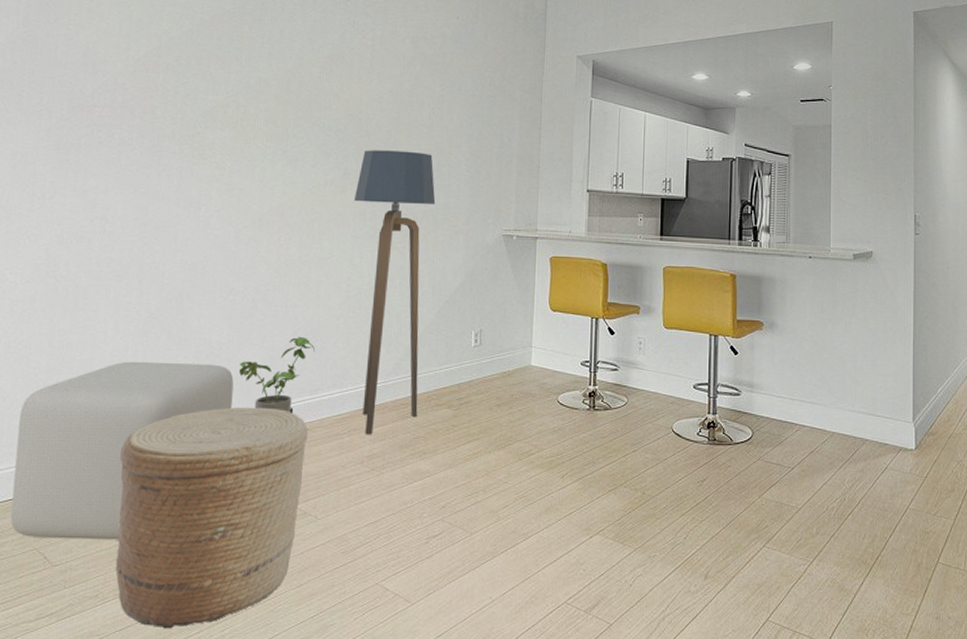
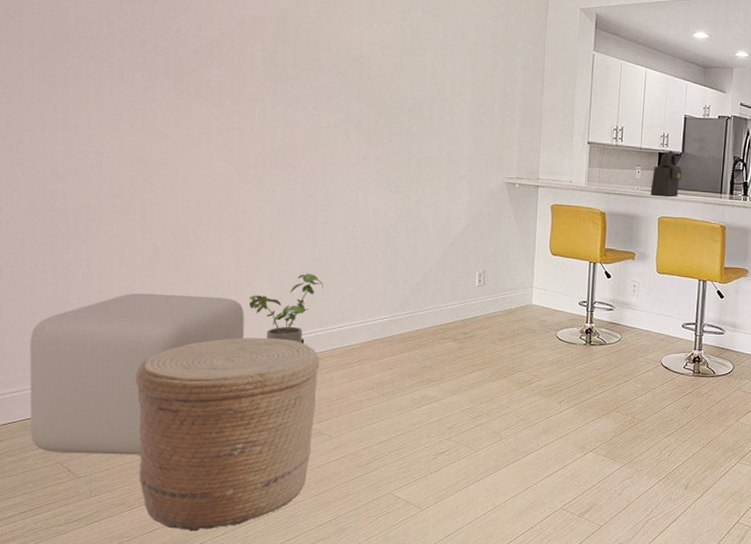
floor lamp: present [354,150,436,434] -> none [358,94,439,363]
handbag: none [653,196,687,246] -> present [650,150,683,198]

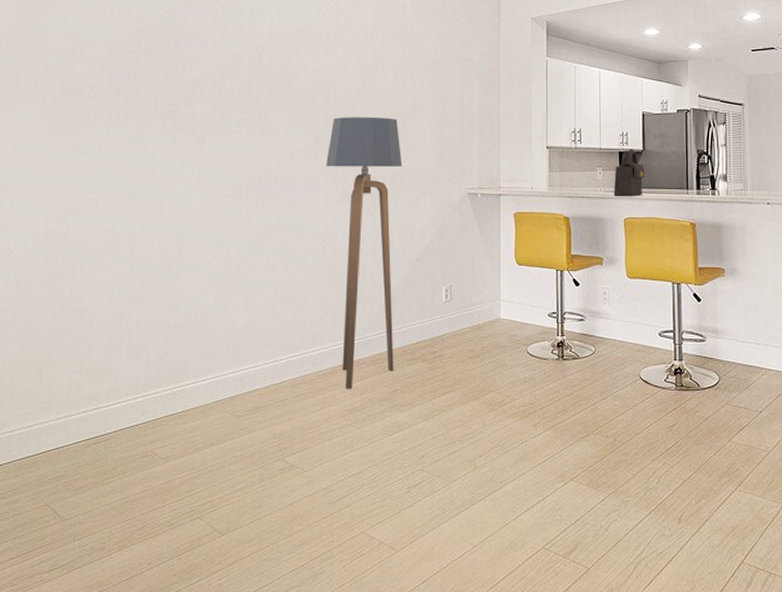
pouf: present [30,293,244,455] -> none [23,325,221,495]
basket: present [135,337,320,531] -> none [119,366,292,578]
house plant: present [248,273,324,344] -> none [225,297,296,371]
floor lamp: none [358,94,439,363] -> present [326,117,403,389]

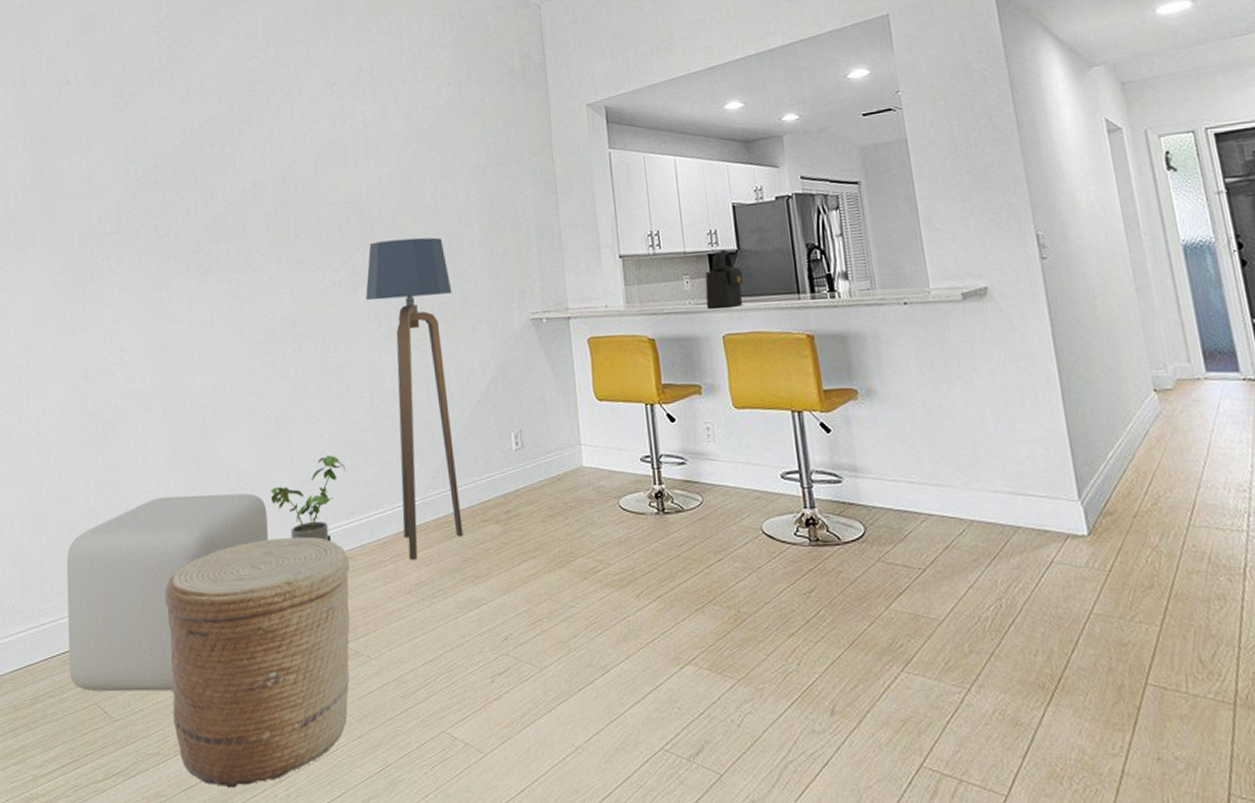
pouf: none [23,325,221,495] -> present [67,493,268,692]
basket: none [119,366,292,578] -> present [164,536,350,788]
house plant: none [225,297,296,371] -> present [270,455,346,541]

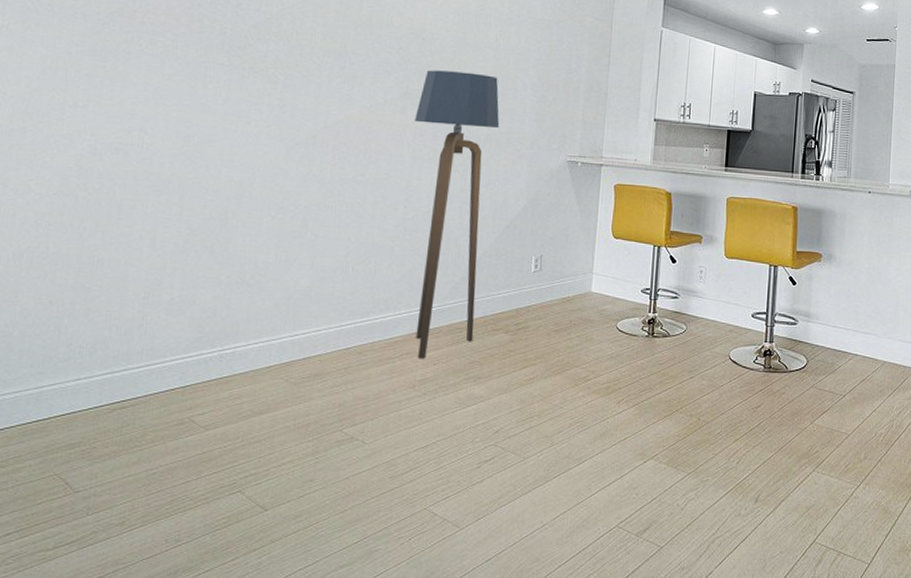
pouf: present [67,493,268,692] -> none [29,279,280,465]
basket: present [164,536,350,788] -> none [145,328,358,556]
house plant: present [270,455,346,541] -> none [286,257,369,336]
handbag: present [705,249,744,310] -> none [718,128,752,177]

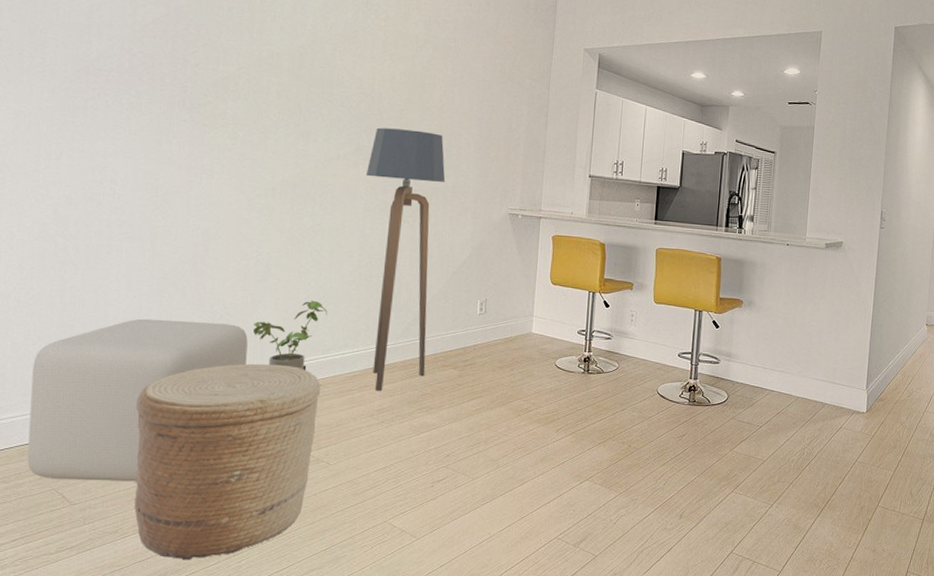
pouf: none [29,279,280,465] -> present [27,318,248,482]
basket: none [145,328,358,556] -> present [134,363,321,560]
house plant: none [286,257,369,336] -> present [253,300,328,370]

